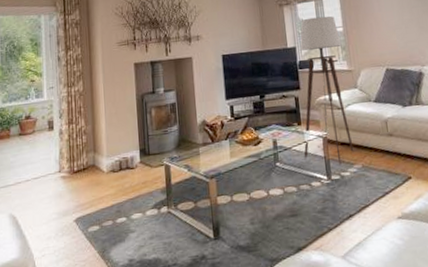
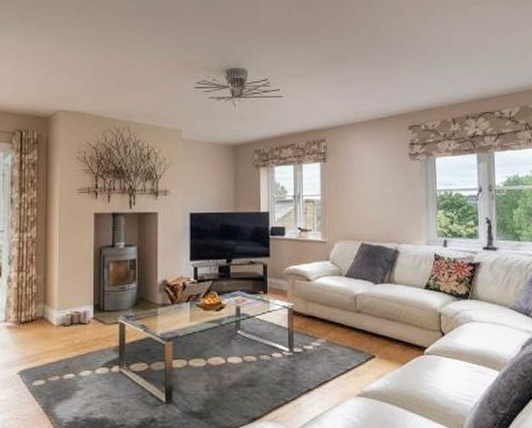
floor lamp: present [300,16,354,165] -> none [267,182,319,338]

